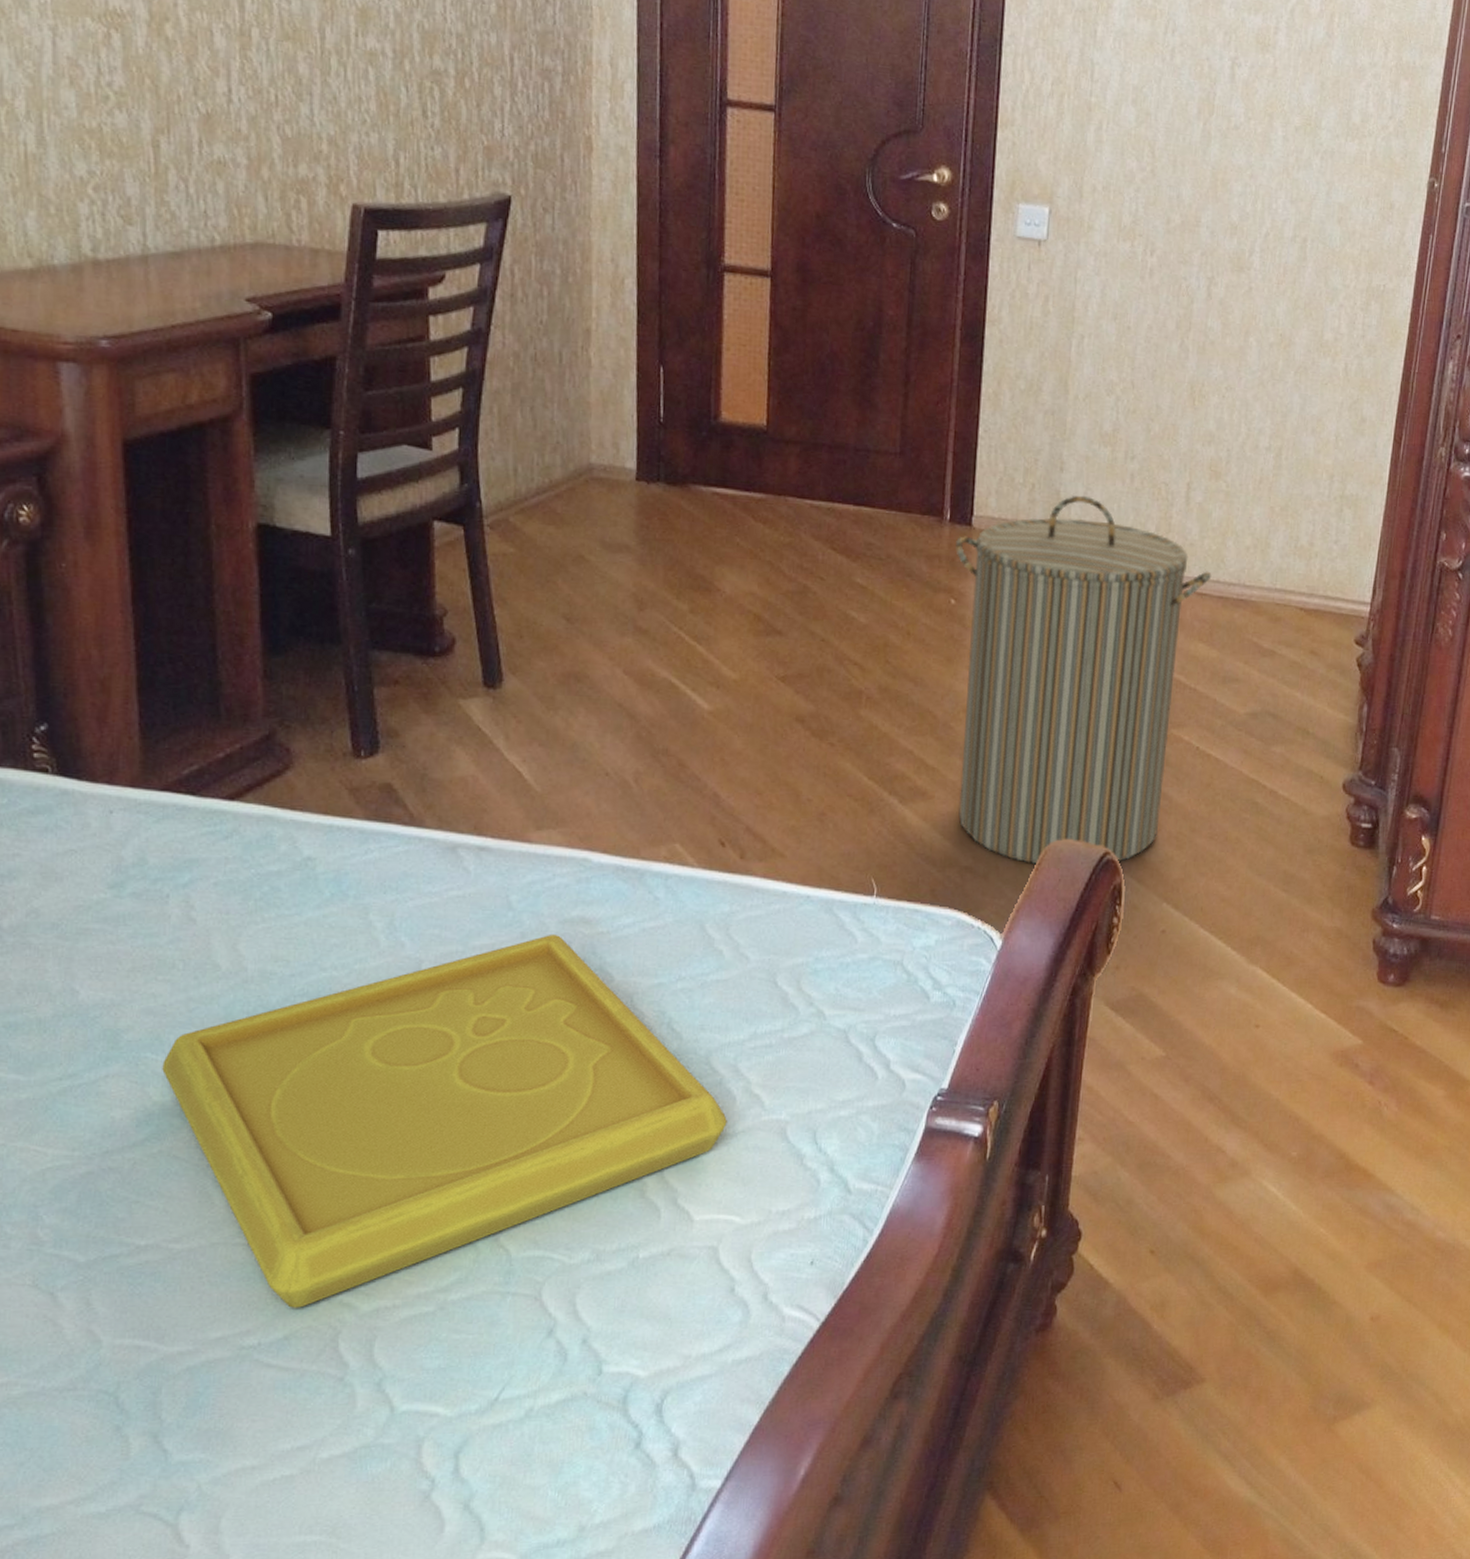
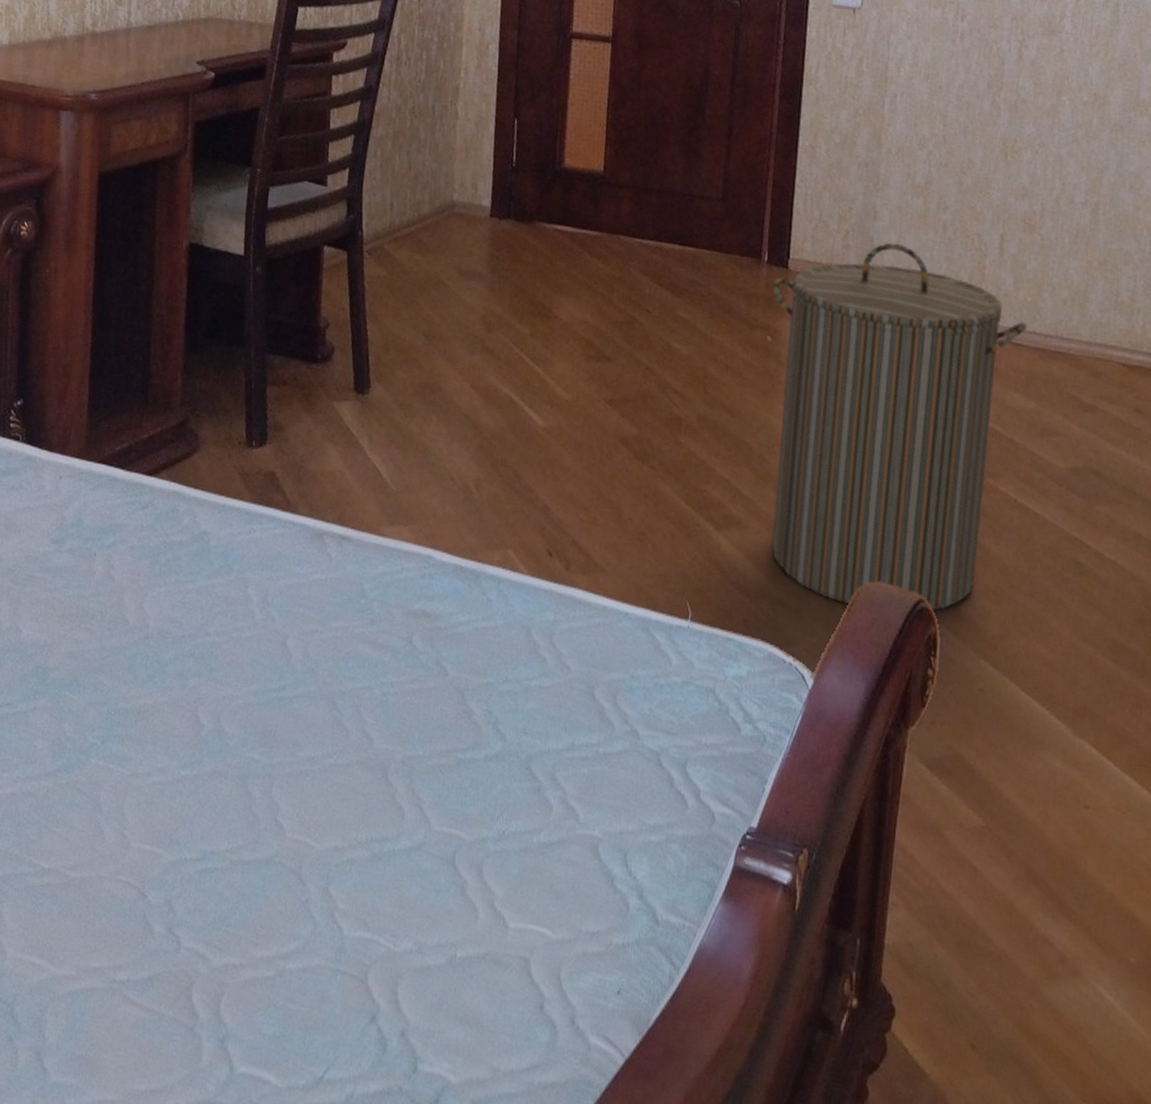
serving tray: present [162,935,727,1308] -> none [76,624,544,952]

